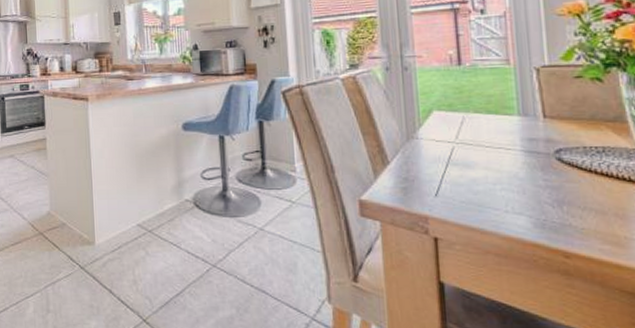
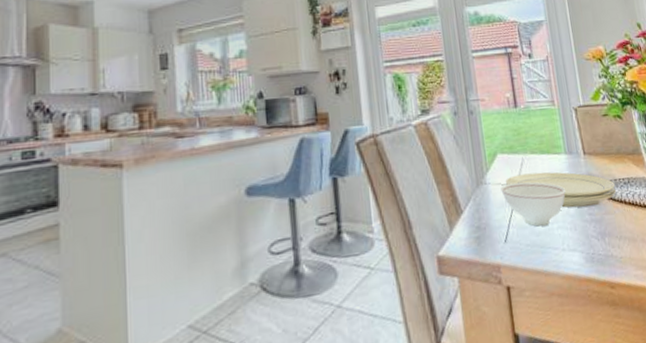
bowl: none [434,140,516,185] -> present [500,181,566,227]
plate: none [440,132,585,173] -> present [505,172,617,208]

